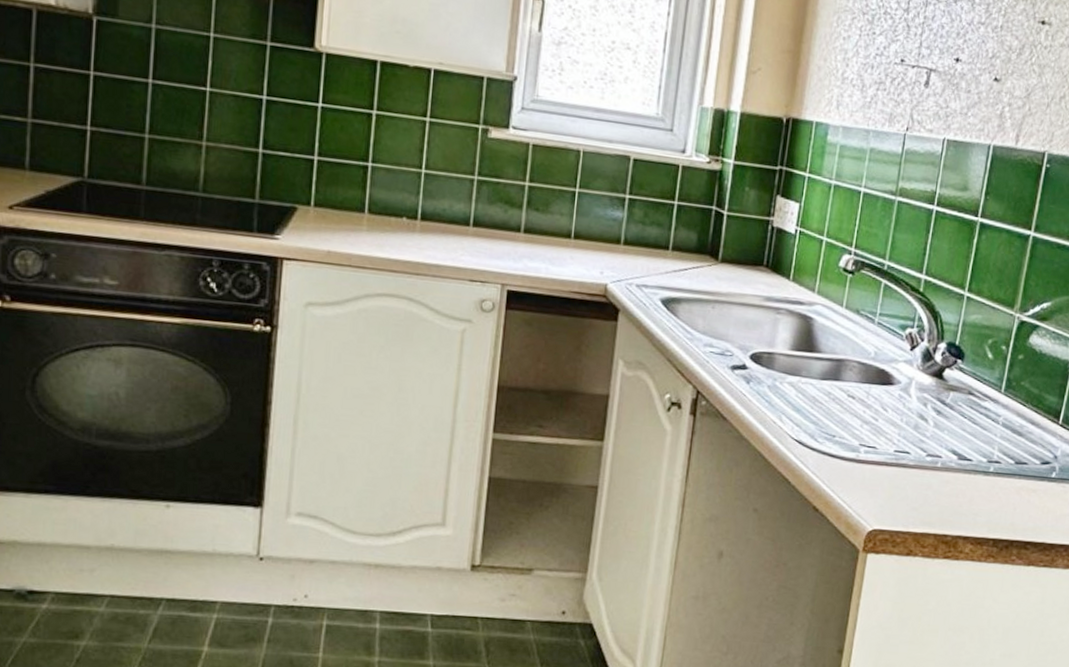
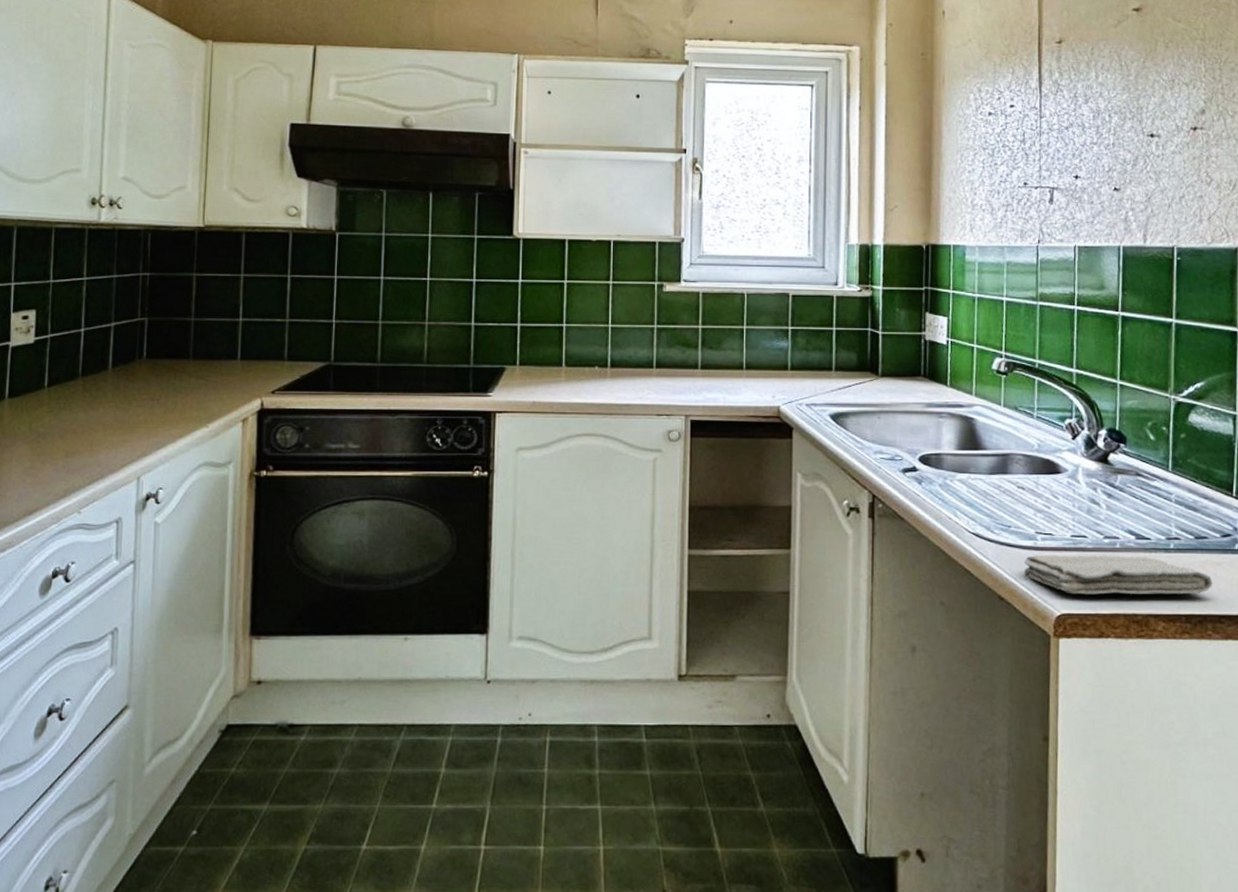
washcloth: none [842,468,1025,519] -> present [1024,555,1213,595]

